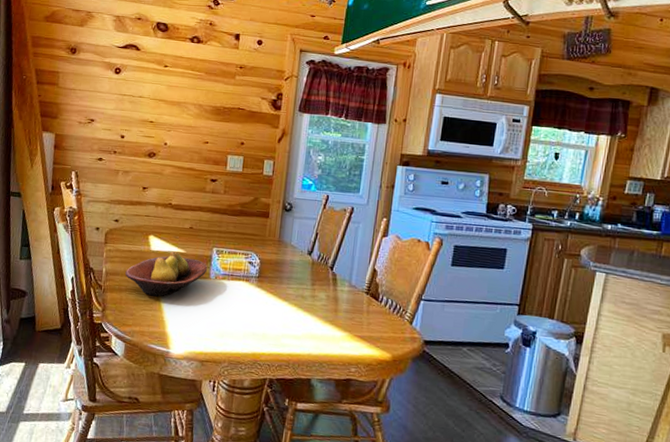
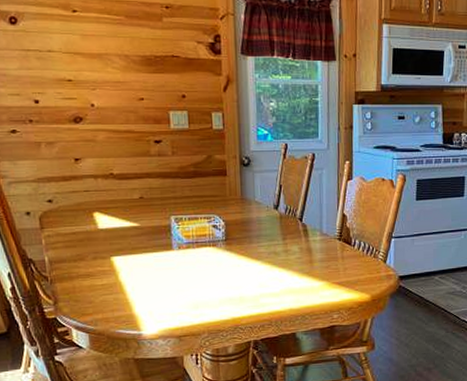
fruit bowl: present [125,251,208,297] -> none [73,226,169,279]

